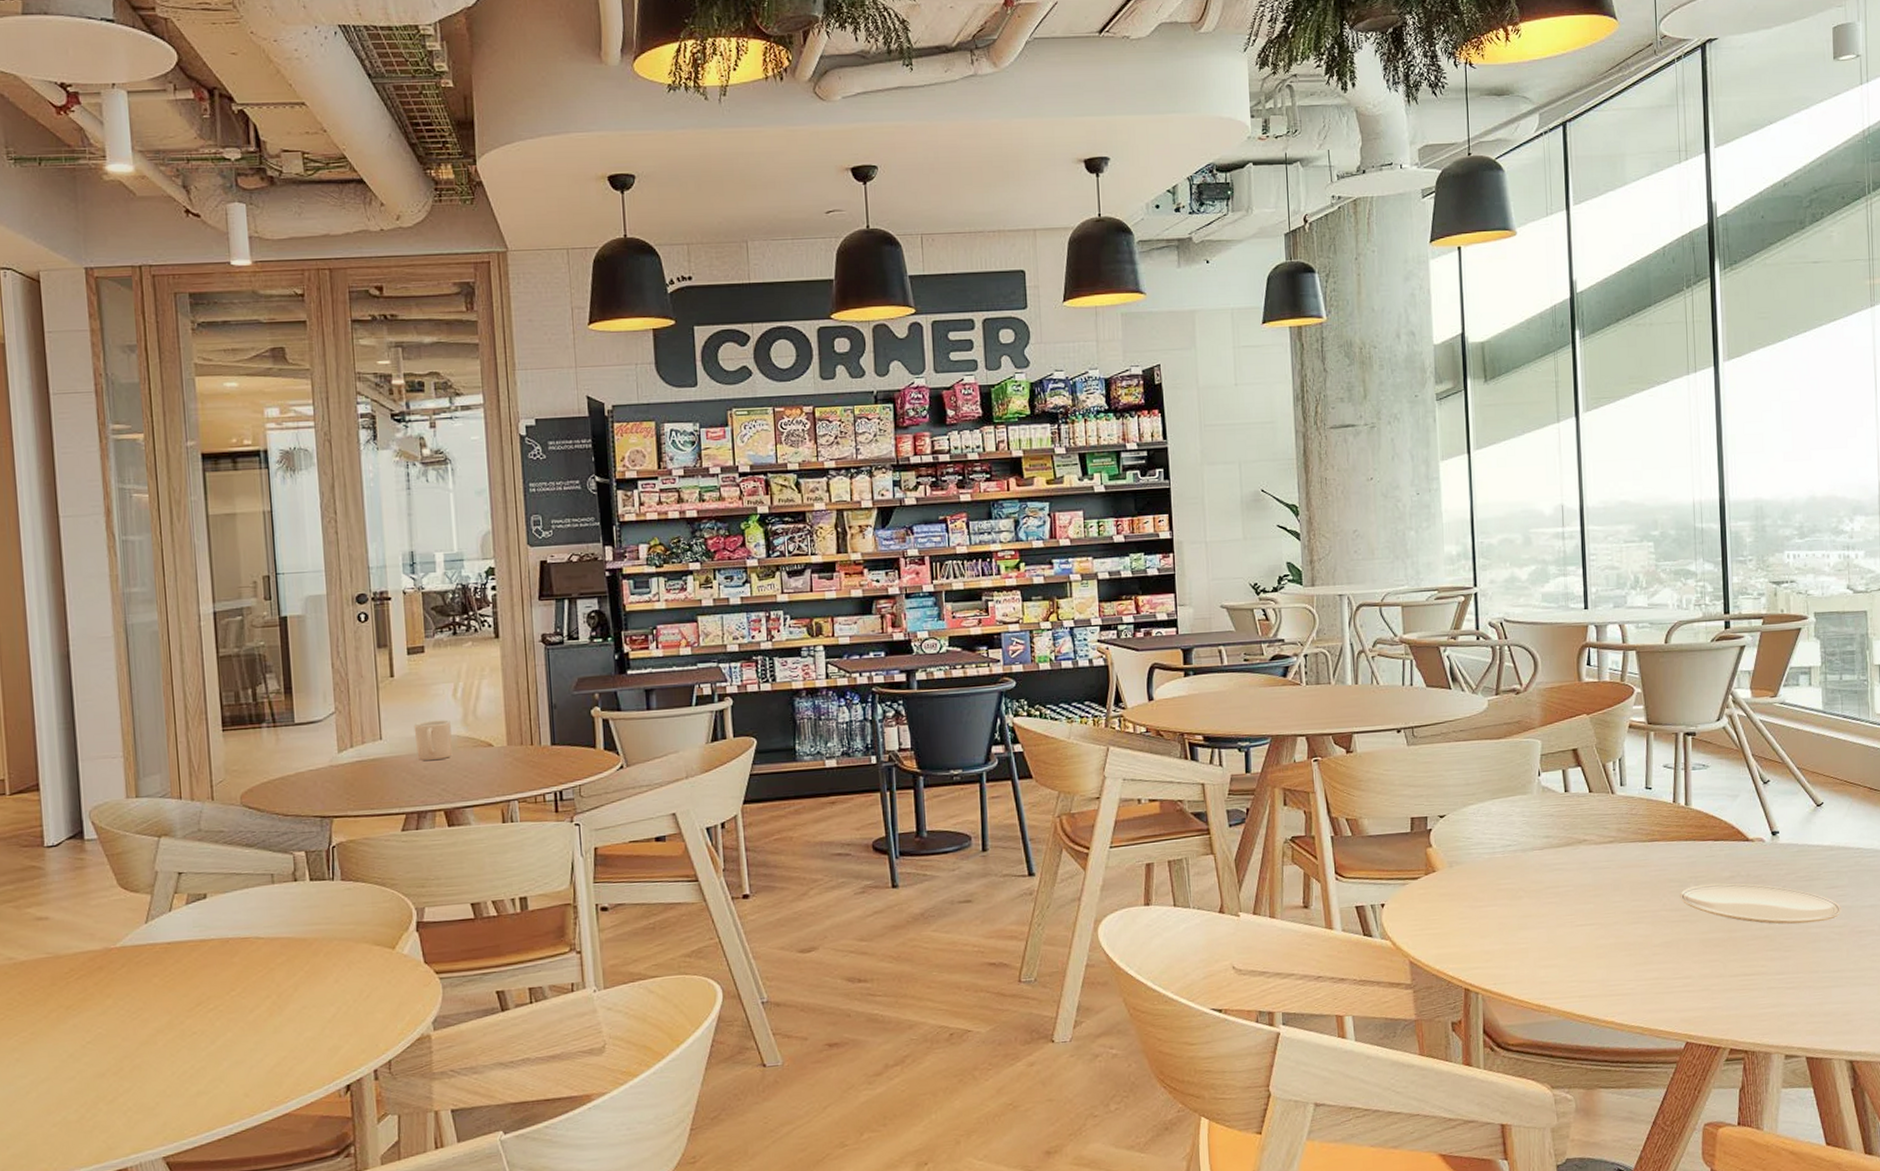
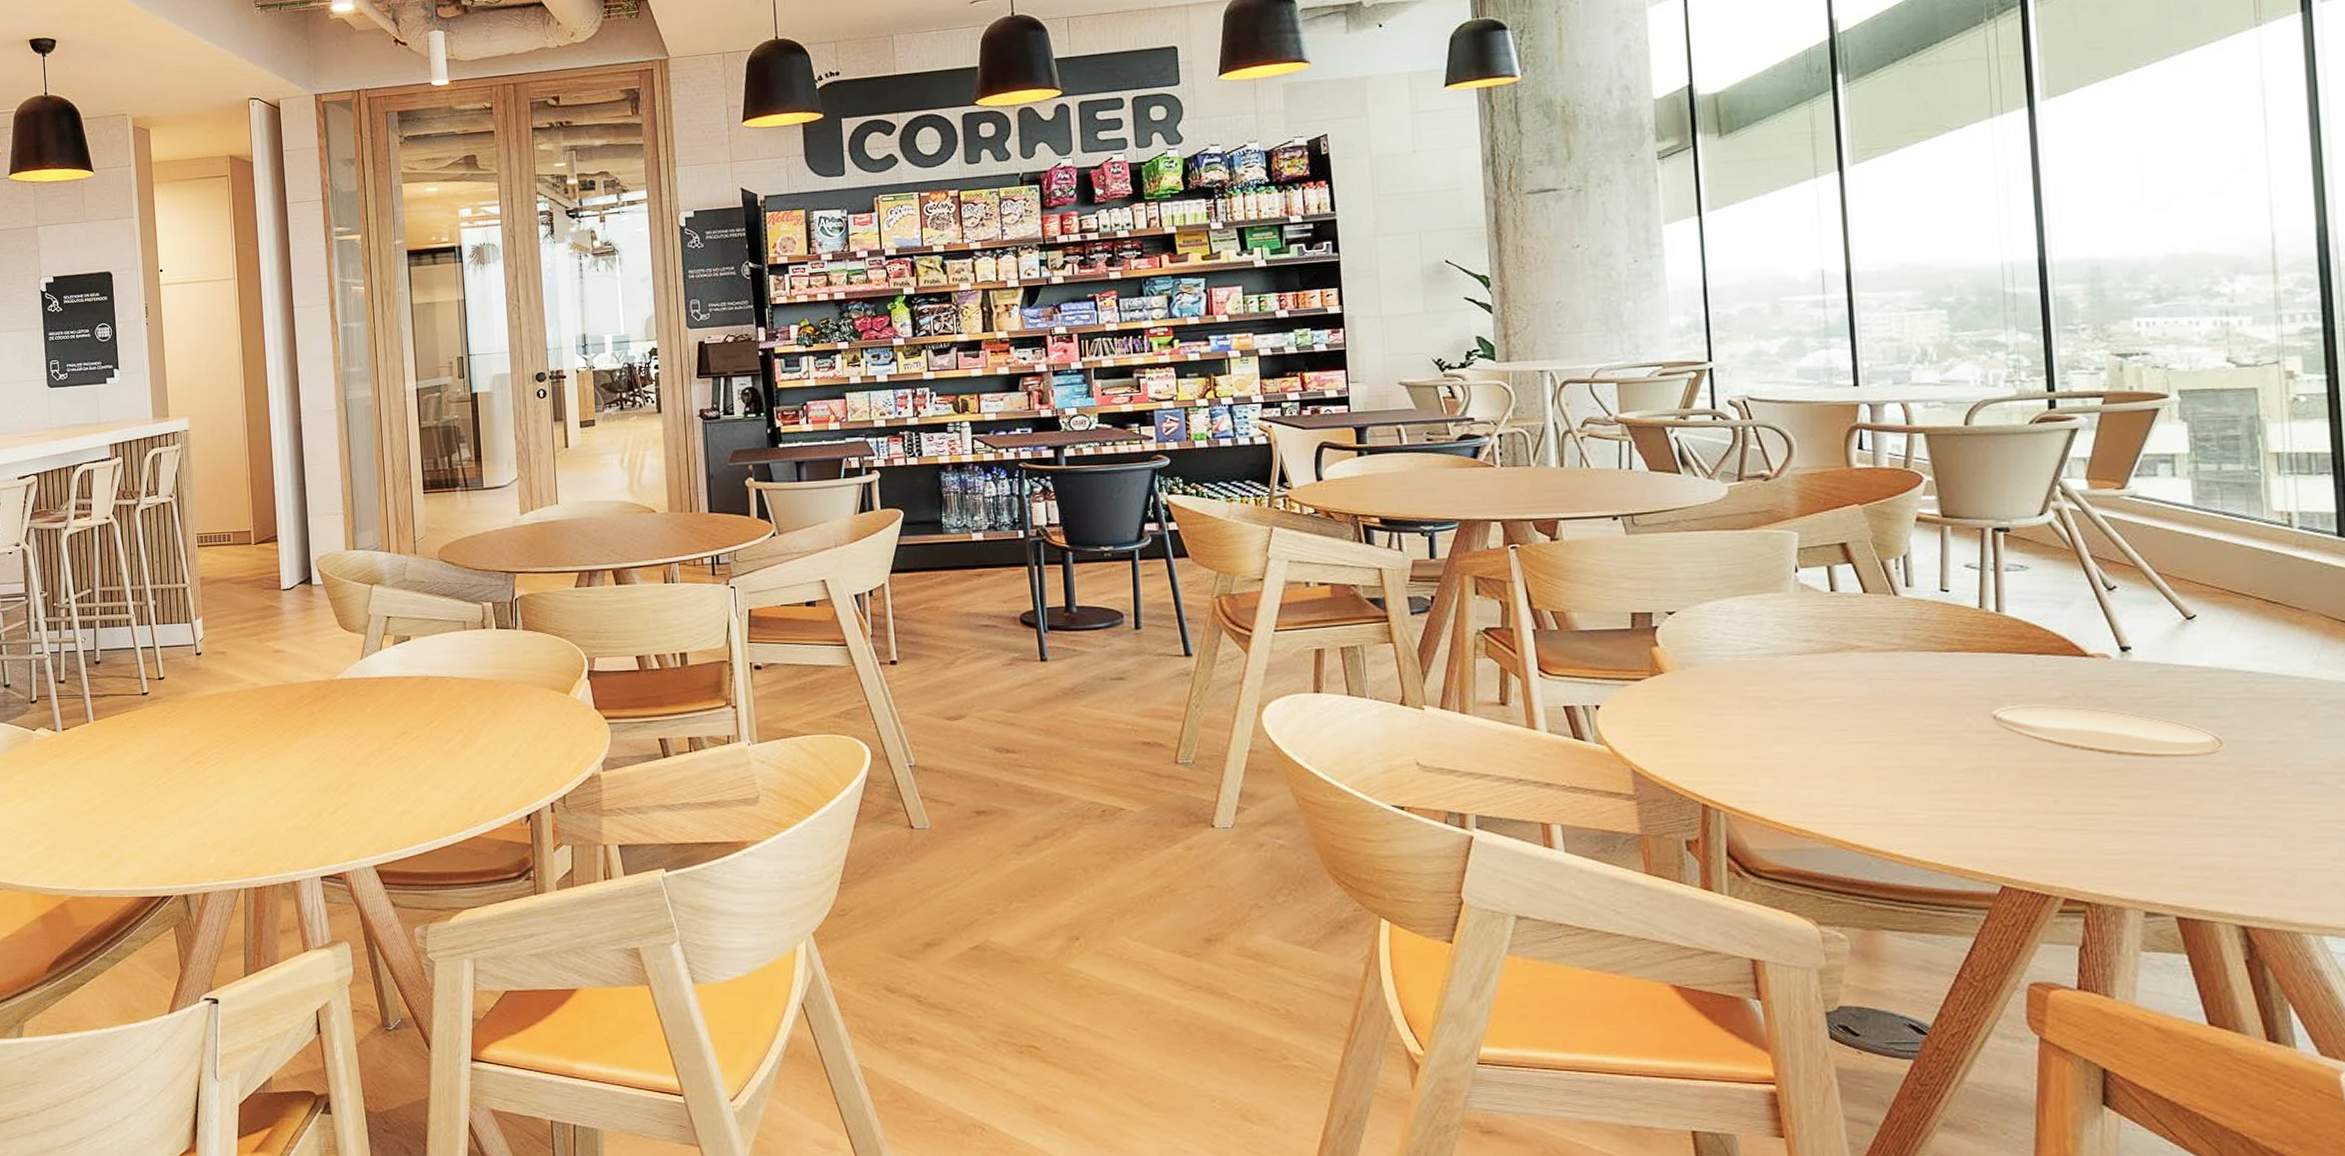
mug: present [413,719,453,761] -> none [585,487,620,525]

